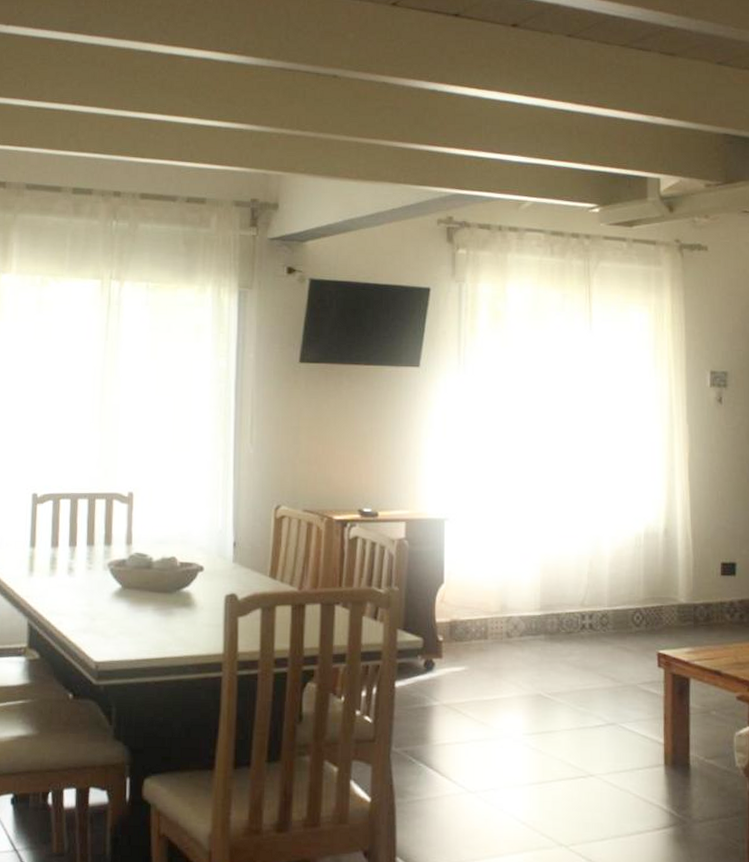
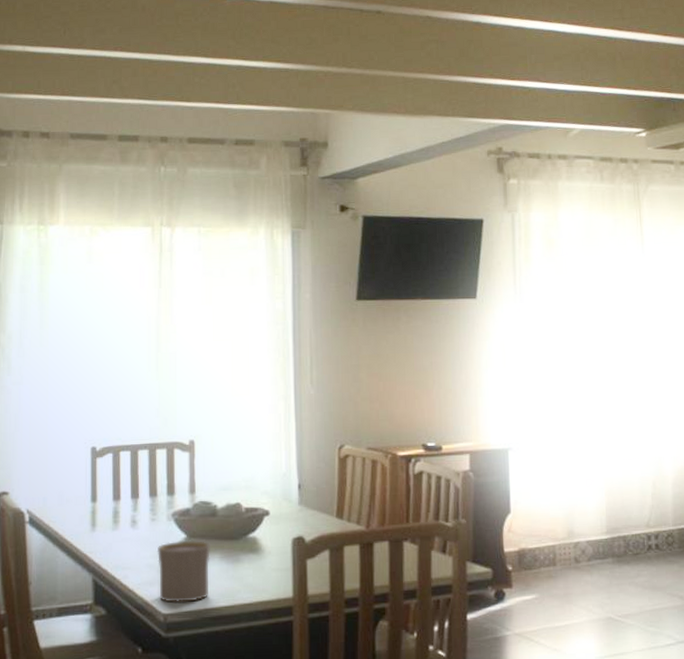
cup: none [92,590,144,652] -> present [158,540,210,603]

